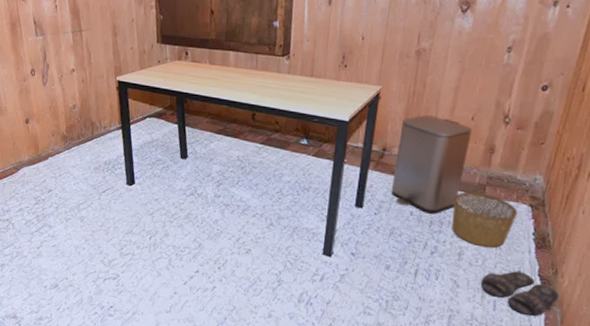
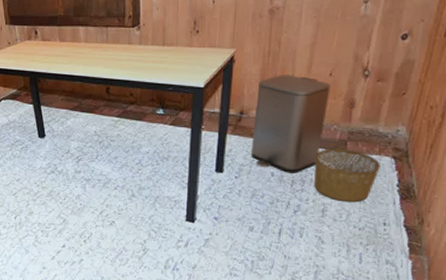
slippers: present [481,271,559,316] -> none [346,224,425,266]

